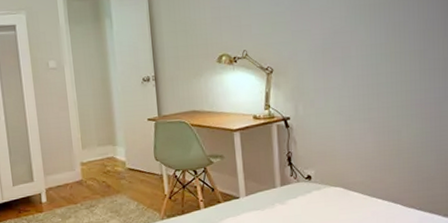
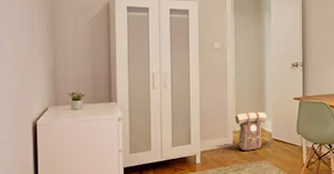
backpack: none [81,138,119,185] -> present [235,112,267,151]

